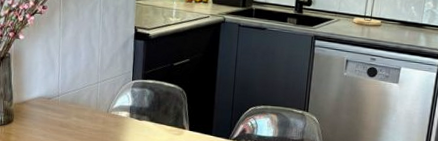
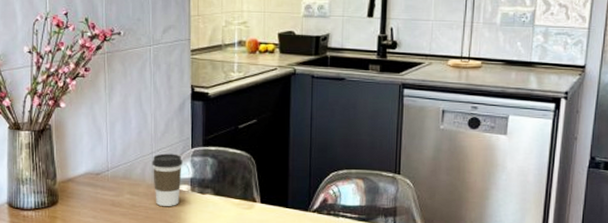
coffee cup: none [97,83,124,129] -> present [152,153,182,206]

